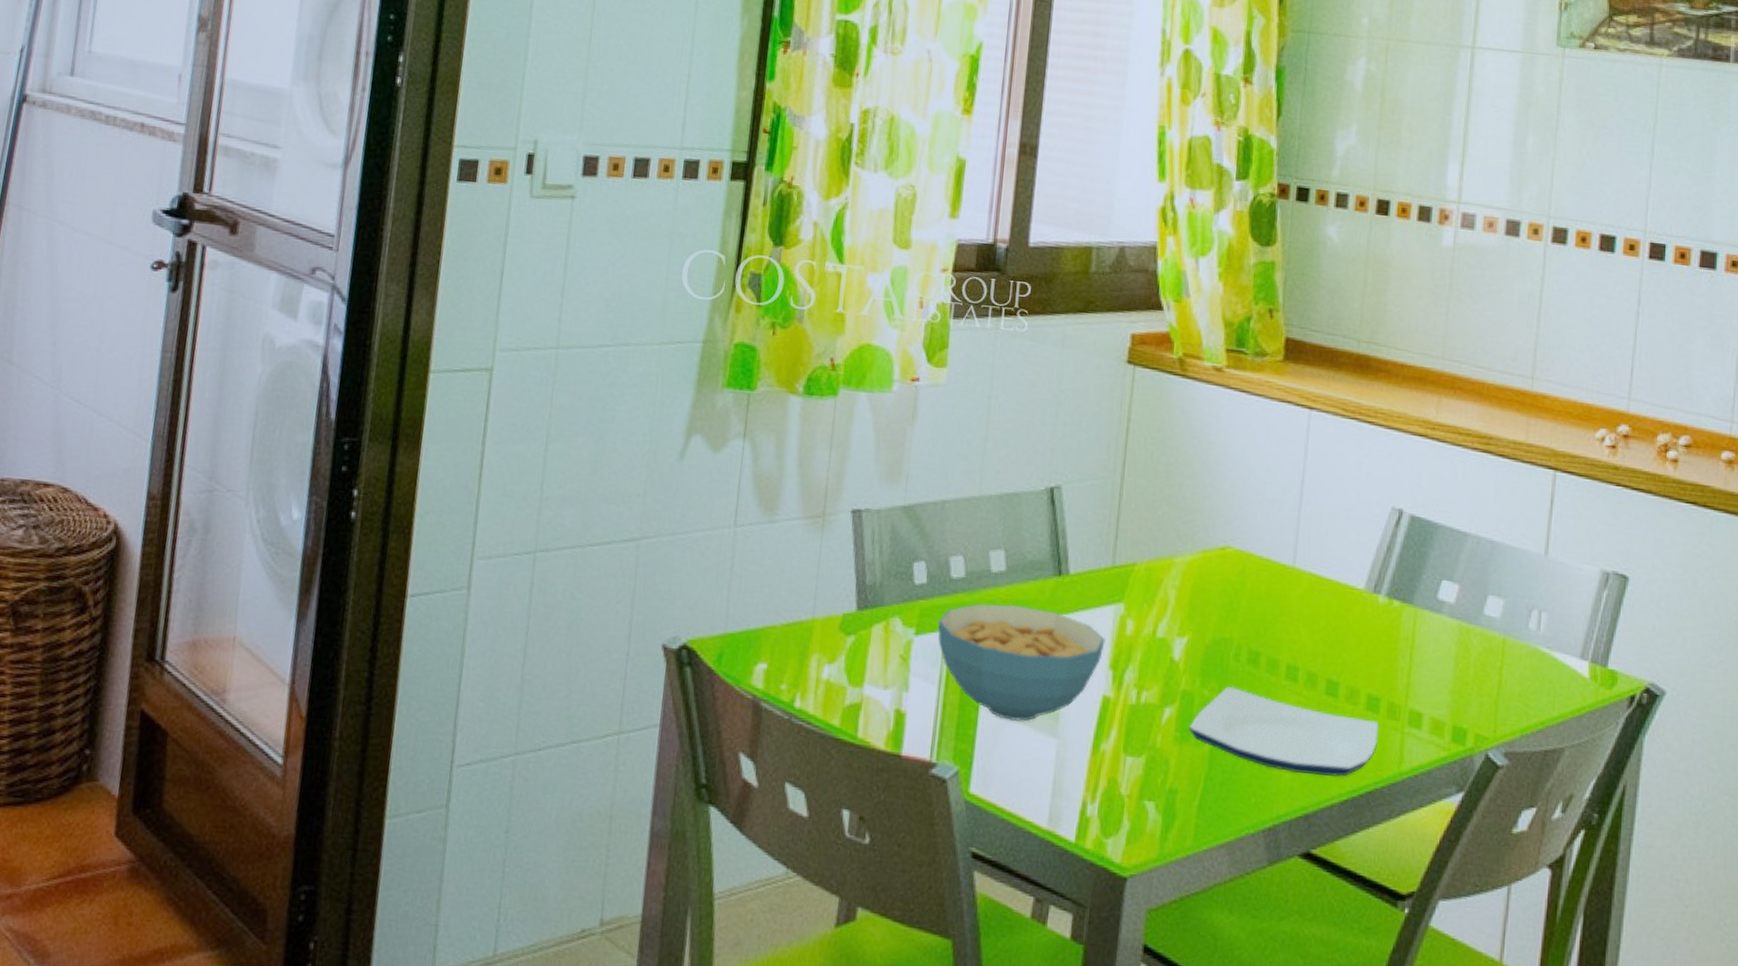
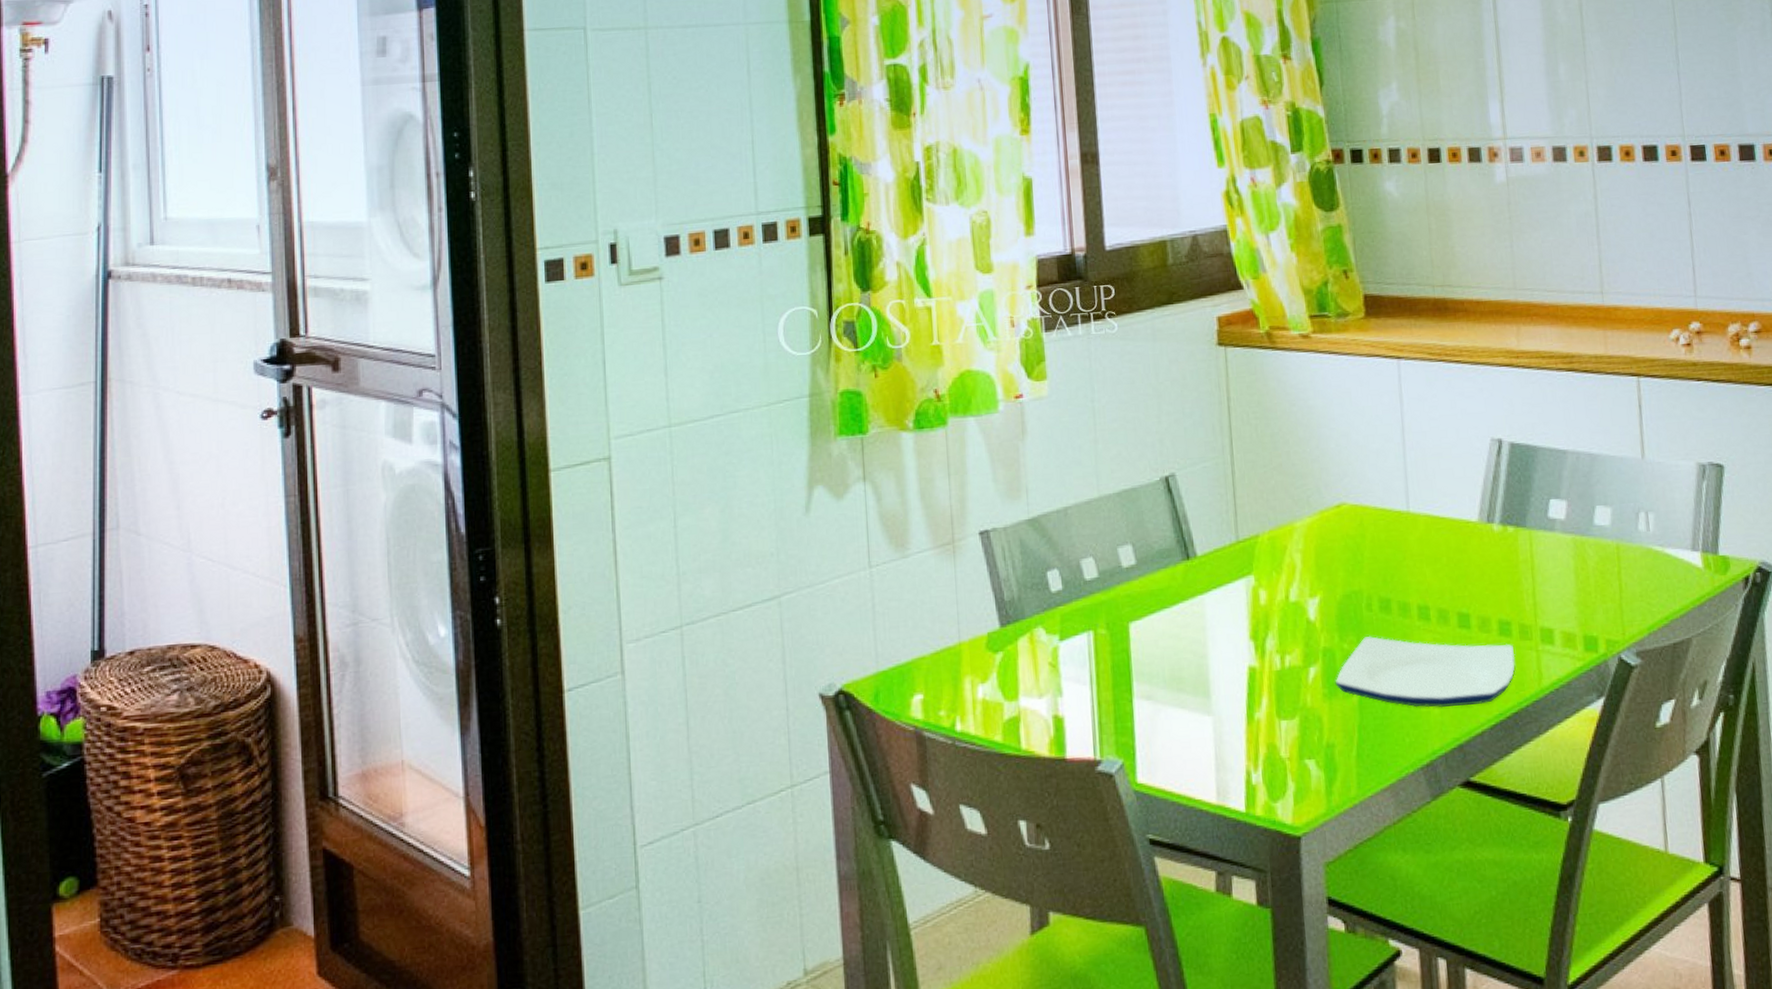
cereal bowl: present [937,603,1105,722] -> none [1079,594,1242,707]

